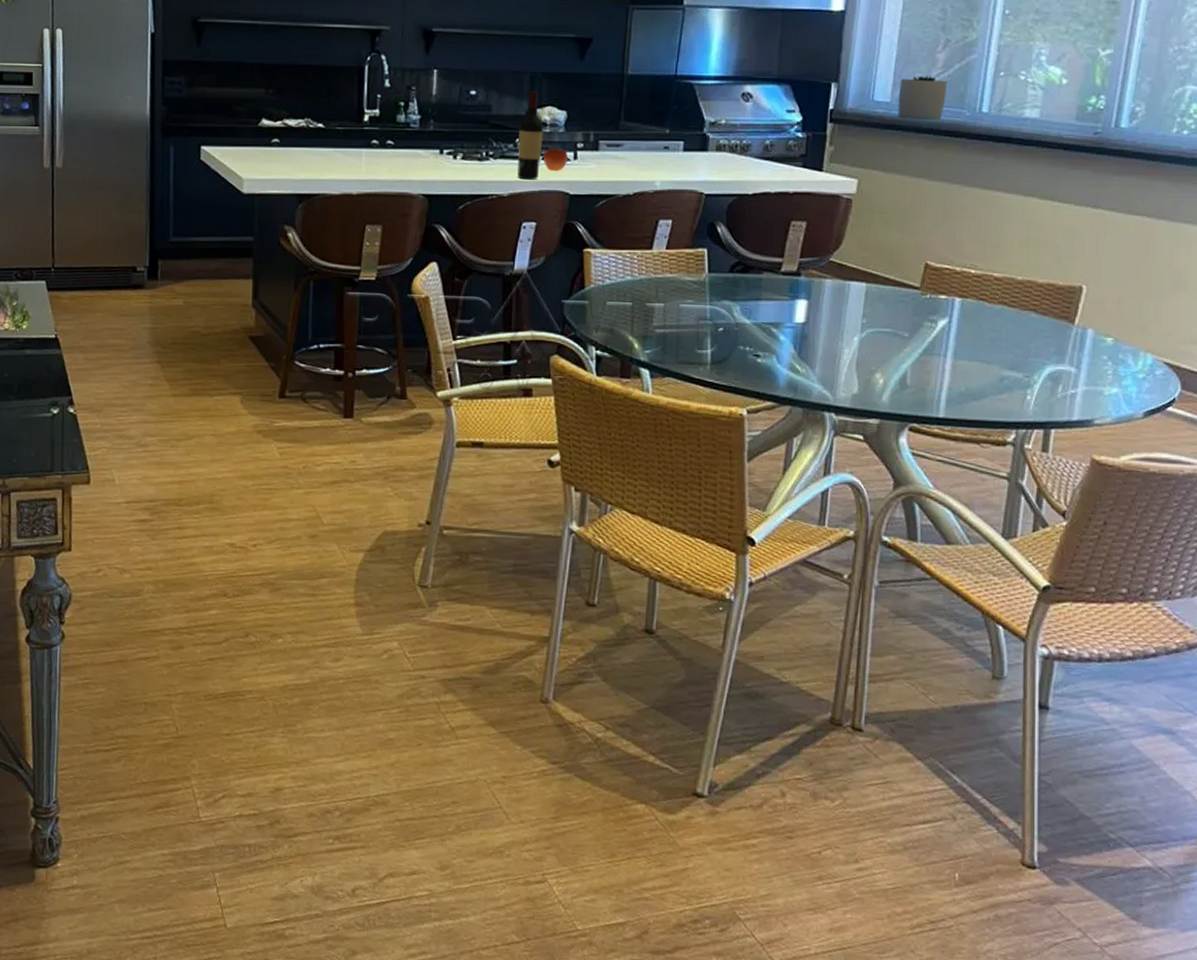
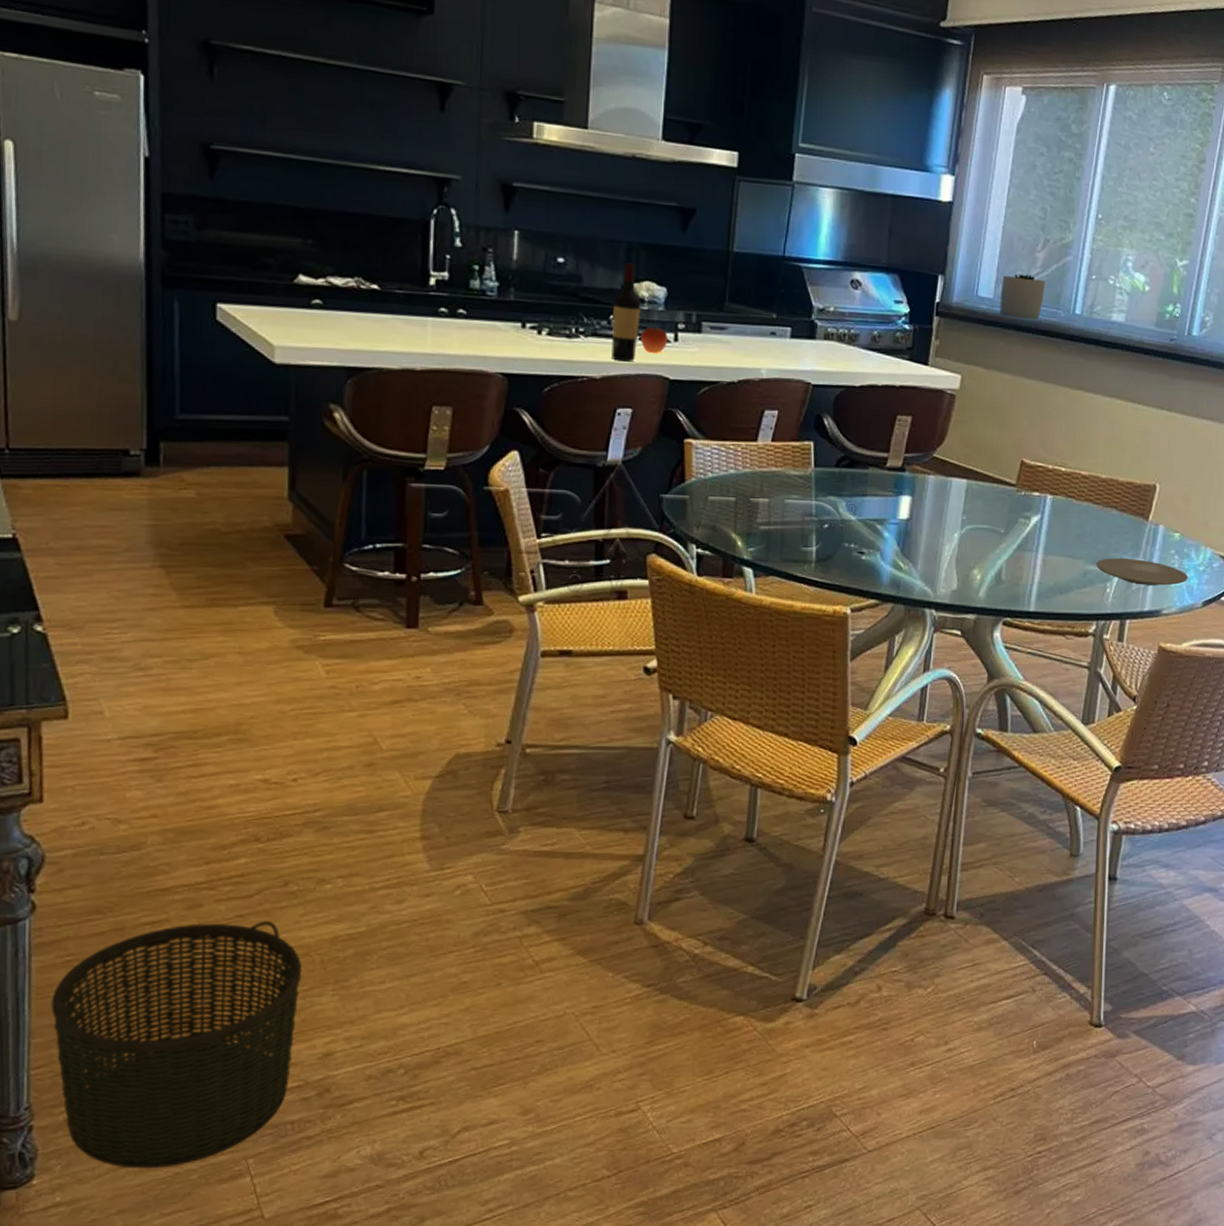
basket: none [73,662,259,869] -> present [51,920,303,1168]
plate: none [1013,363,1125,394] -> present [1095,558,1189,586]

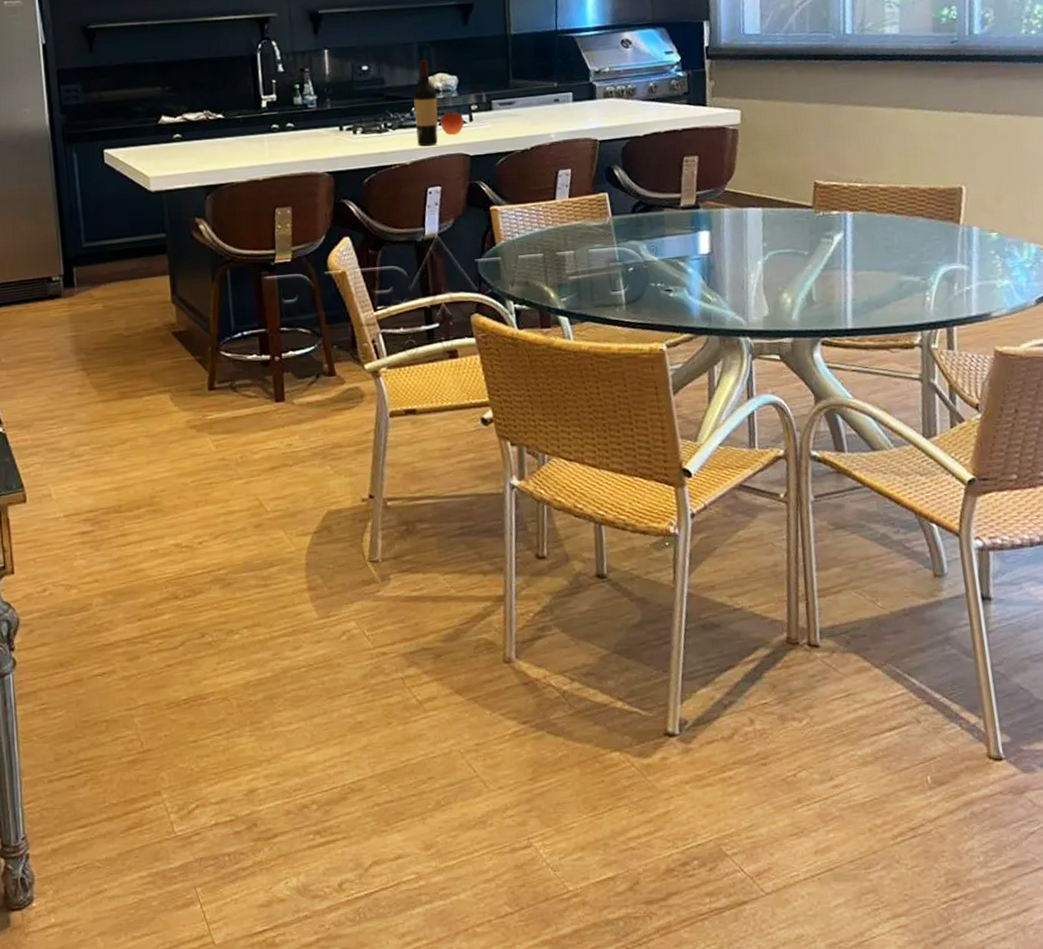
basket: present [51,920,303,1168] -> none [33,669,224,894]
planter: present [1000,273,1046,320] -> none [766,5,811,49]
plate: present [1095,558,1189,586] -> none [910,264,1015,290]

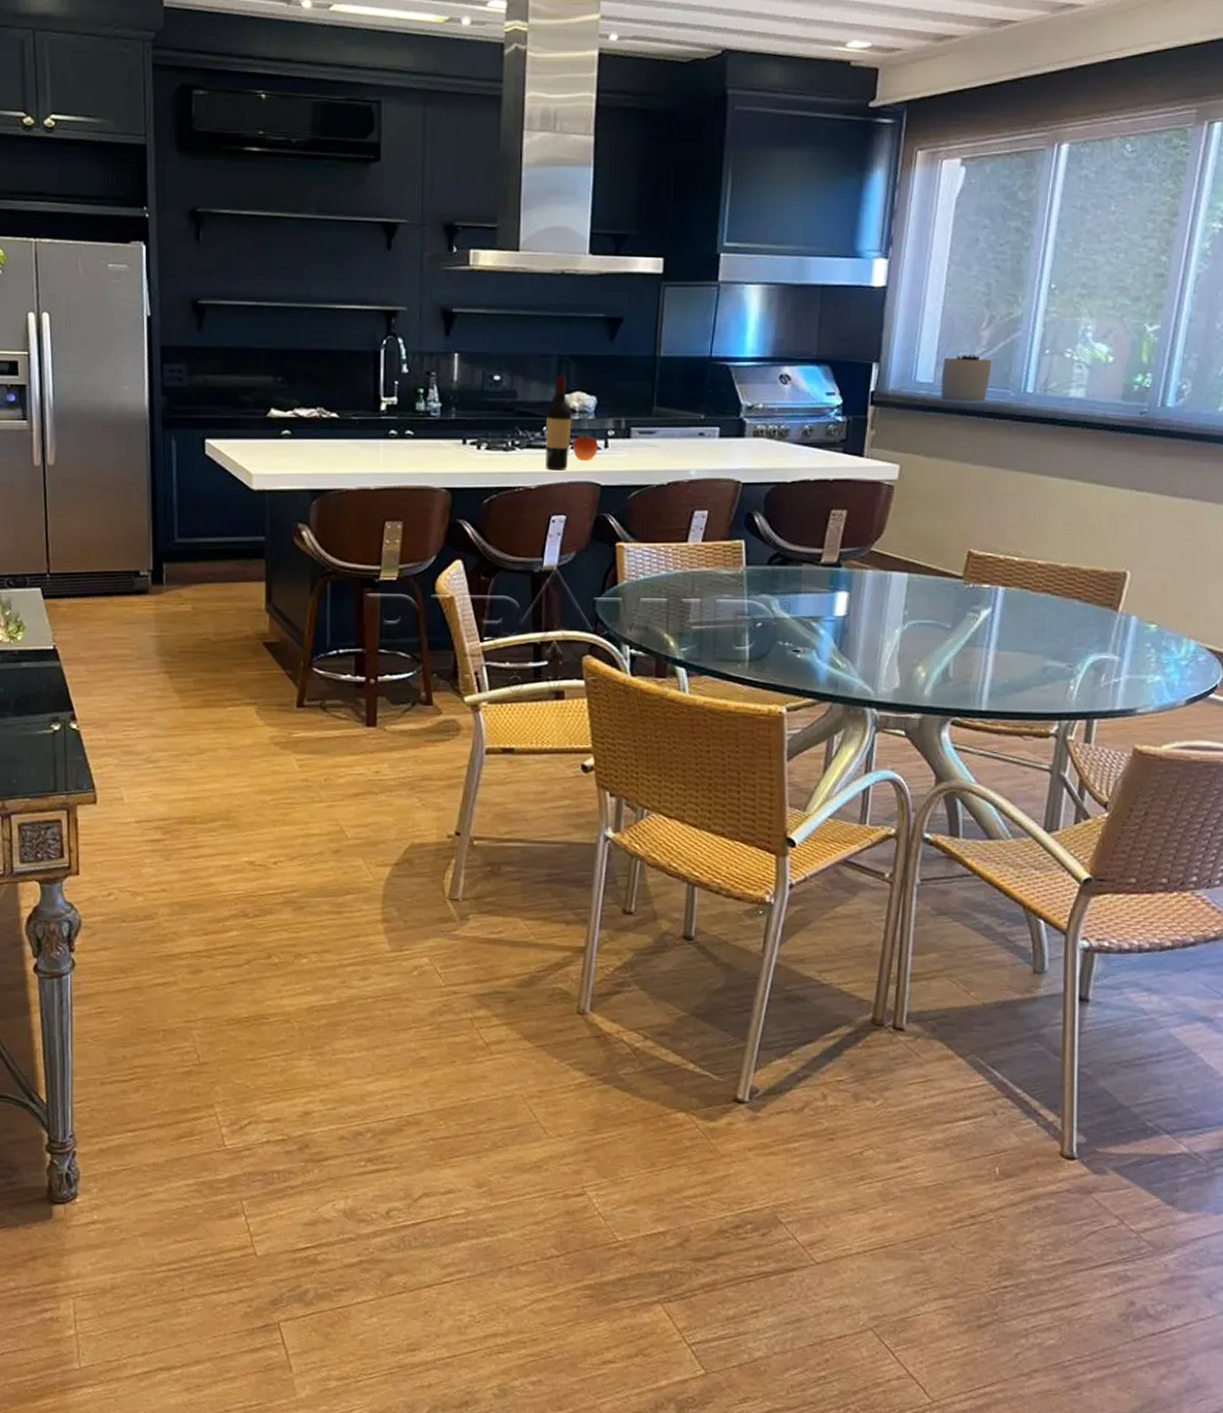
planter: none [766,5,811,49] -> present [941,355,992,402]

